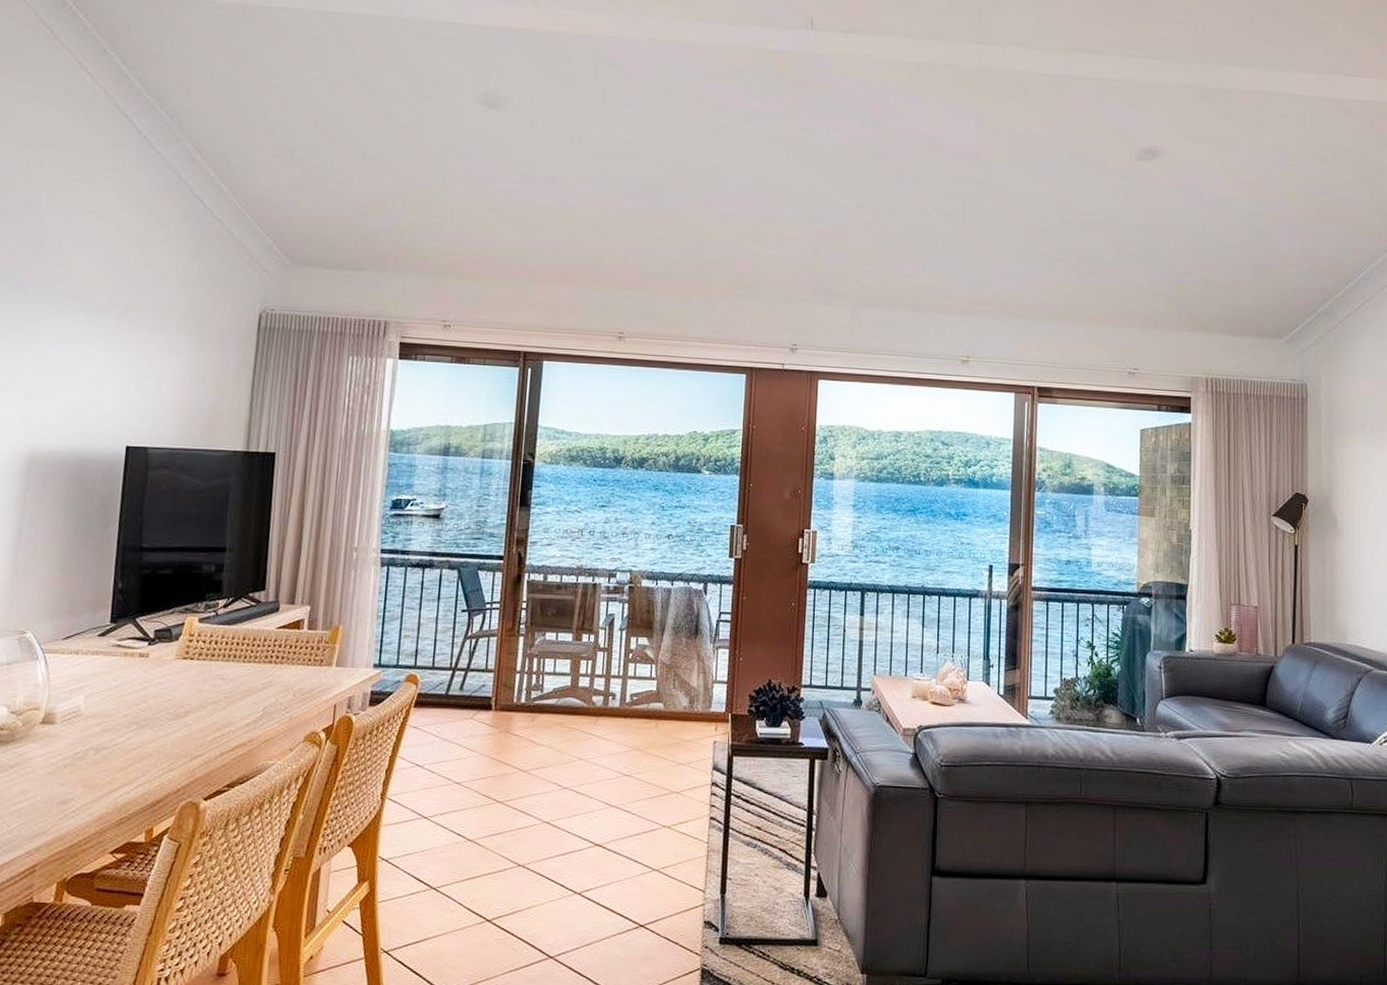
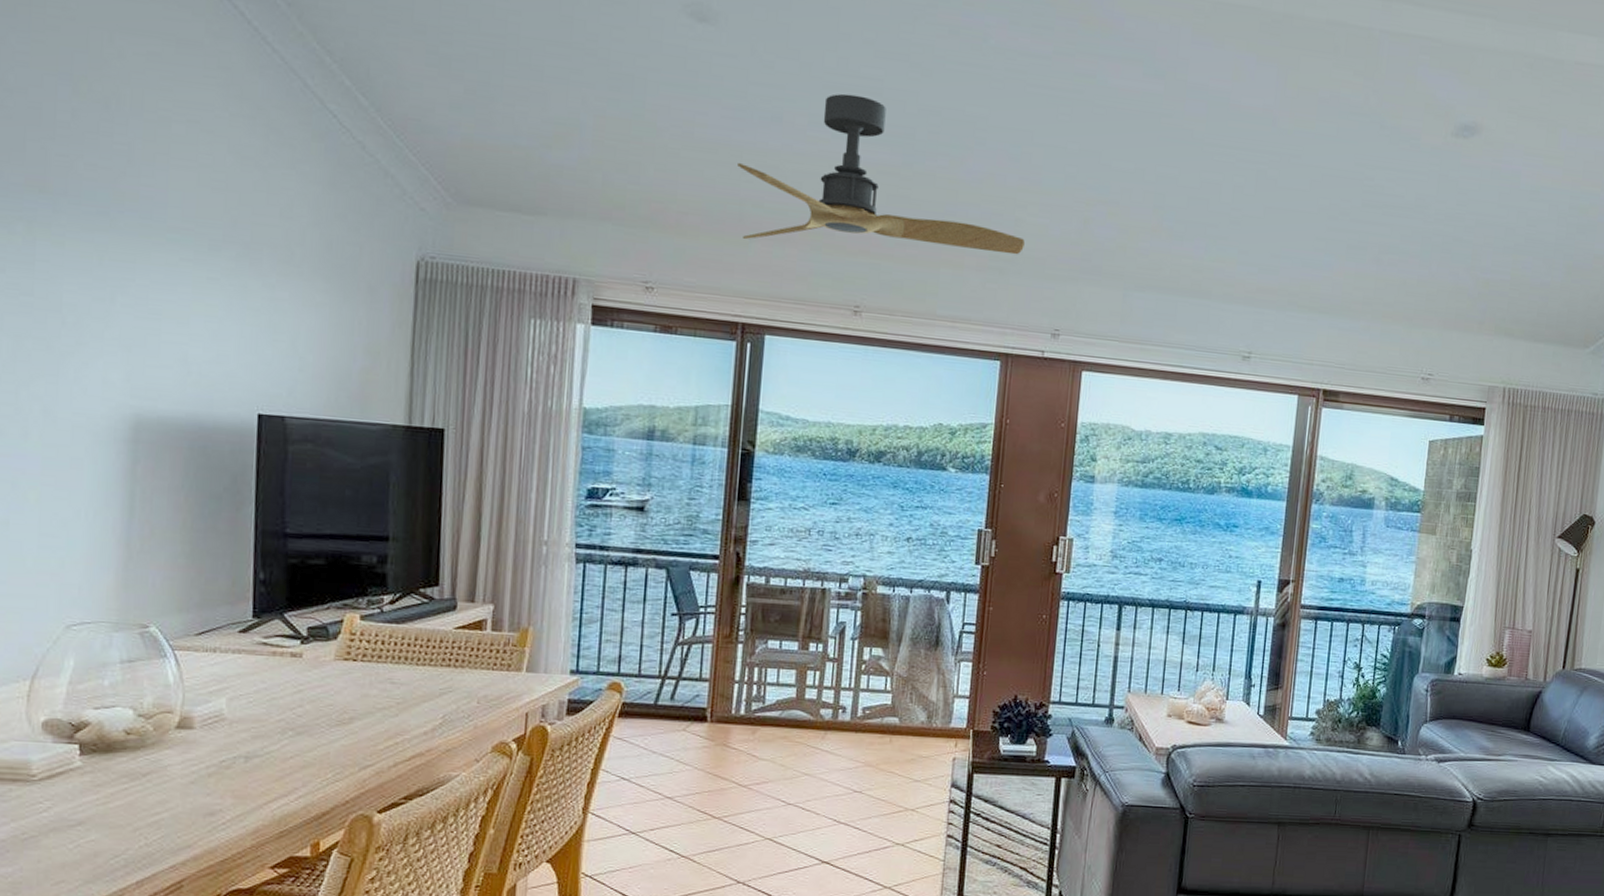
ceiling fan: none [521,157,764,282] -> present [737,93,1025,255]

